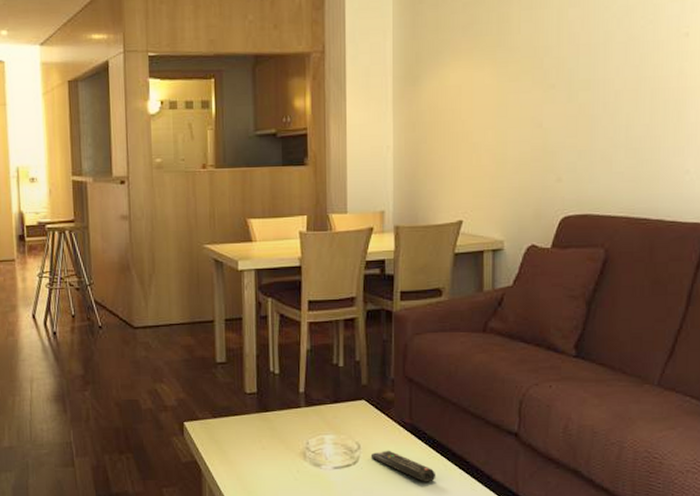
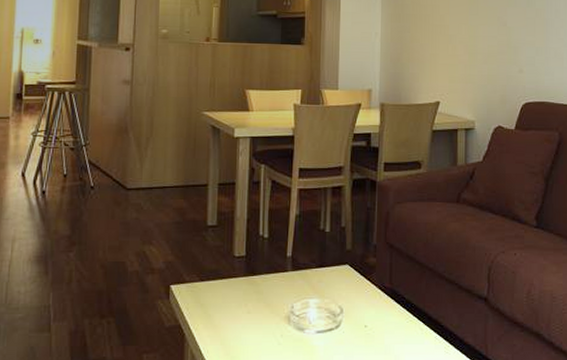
remote control: present [370,450,436,482] -> none [352,314,413,346]

